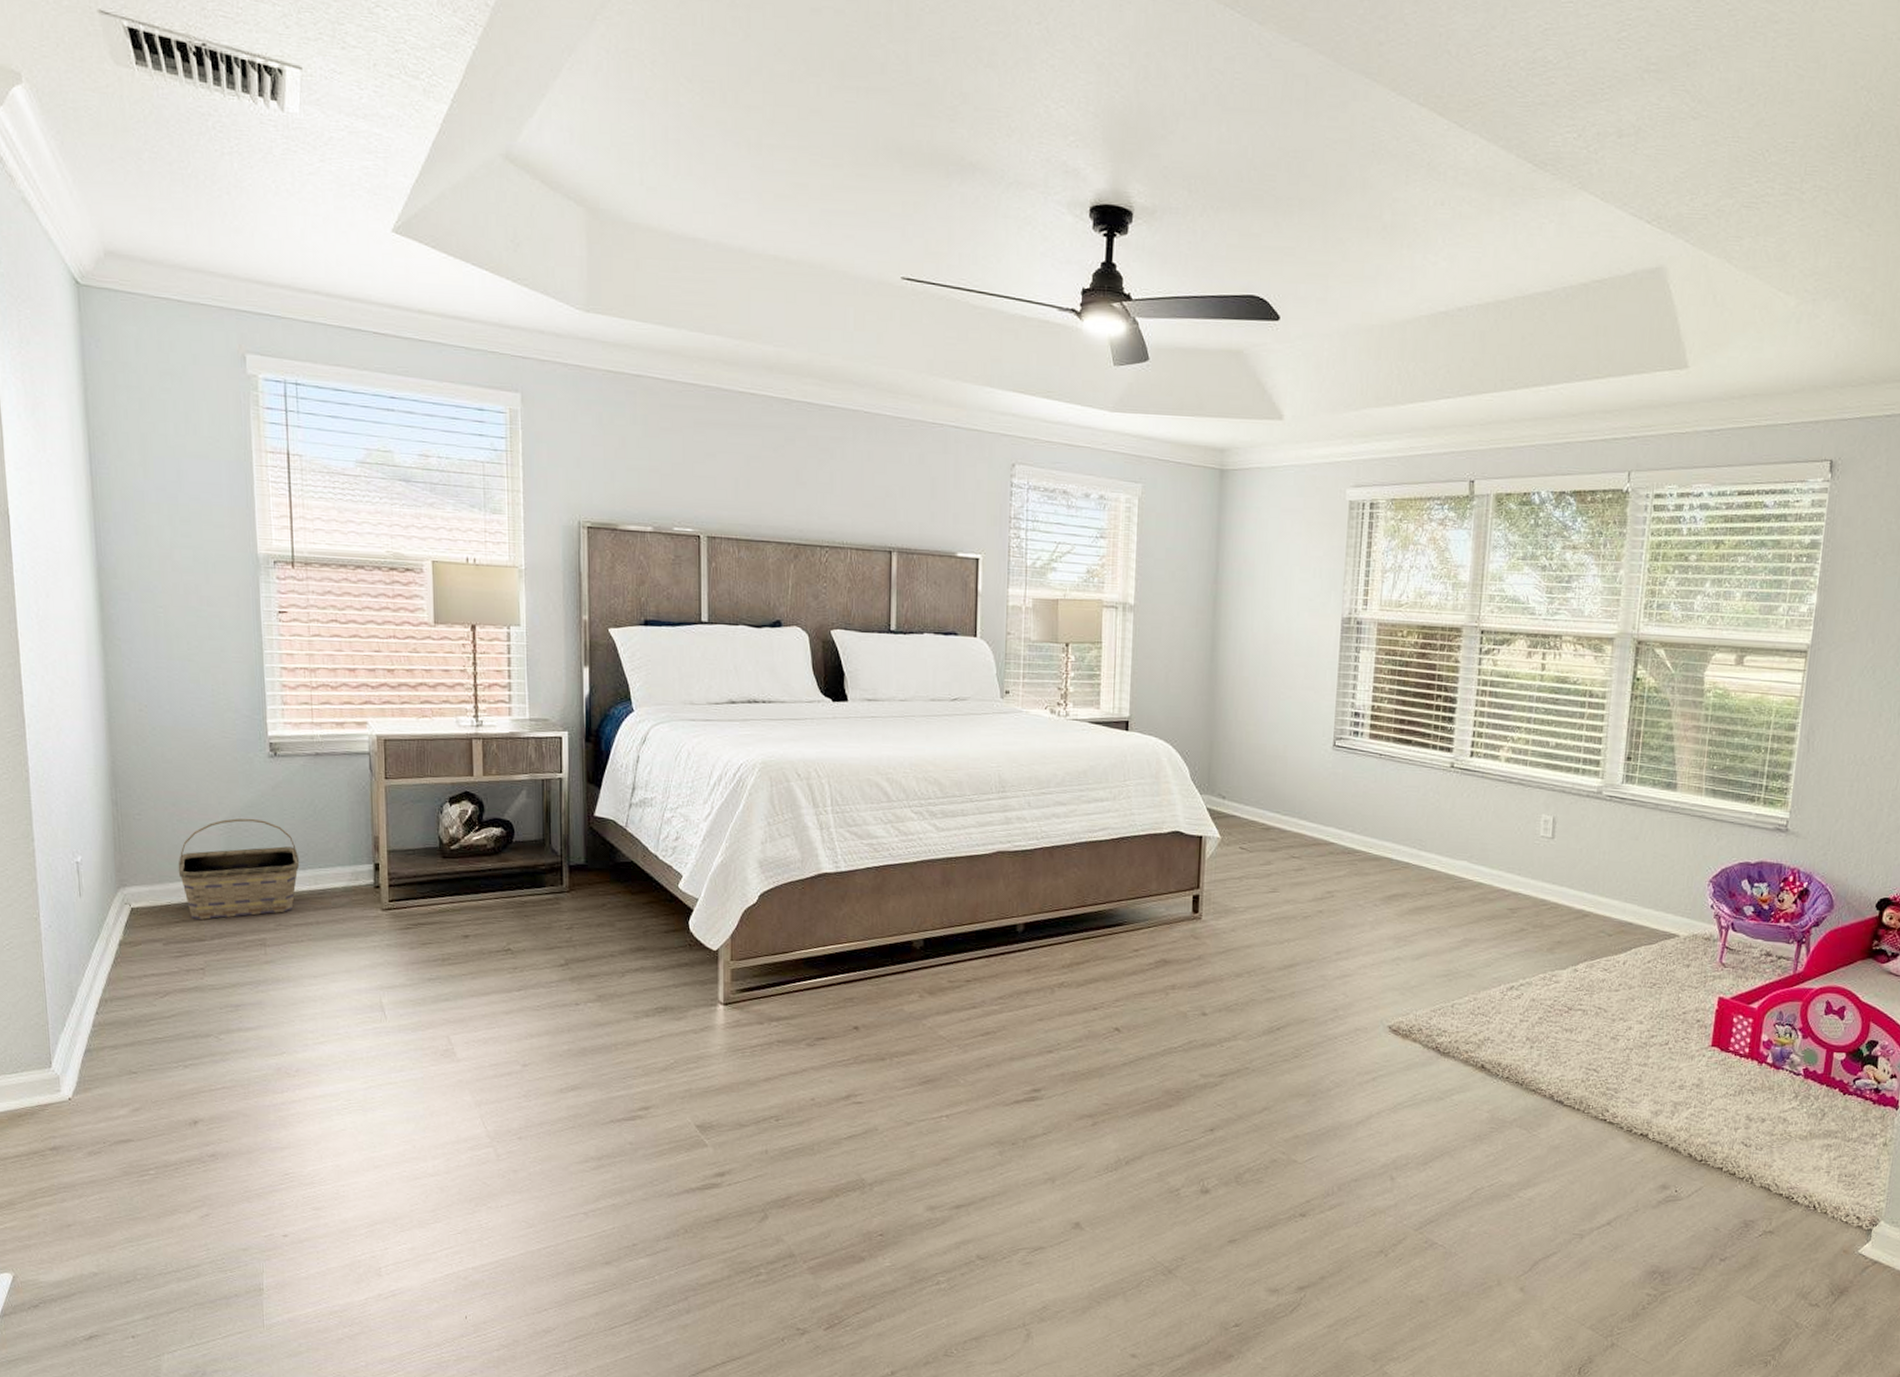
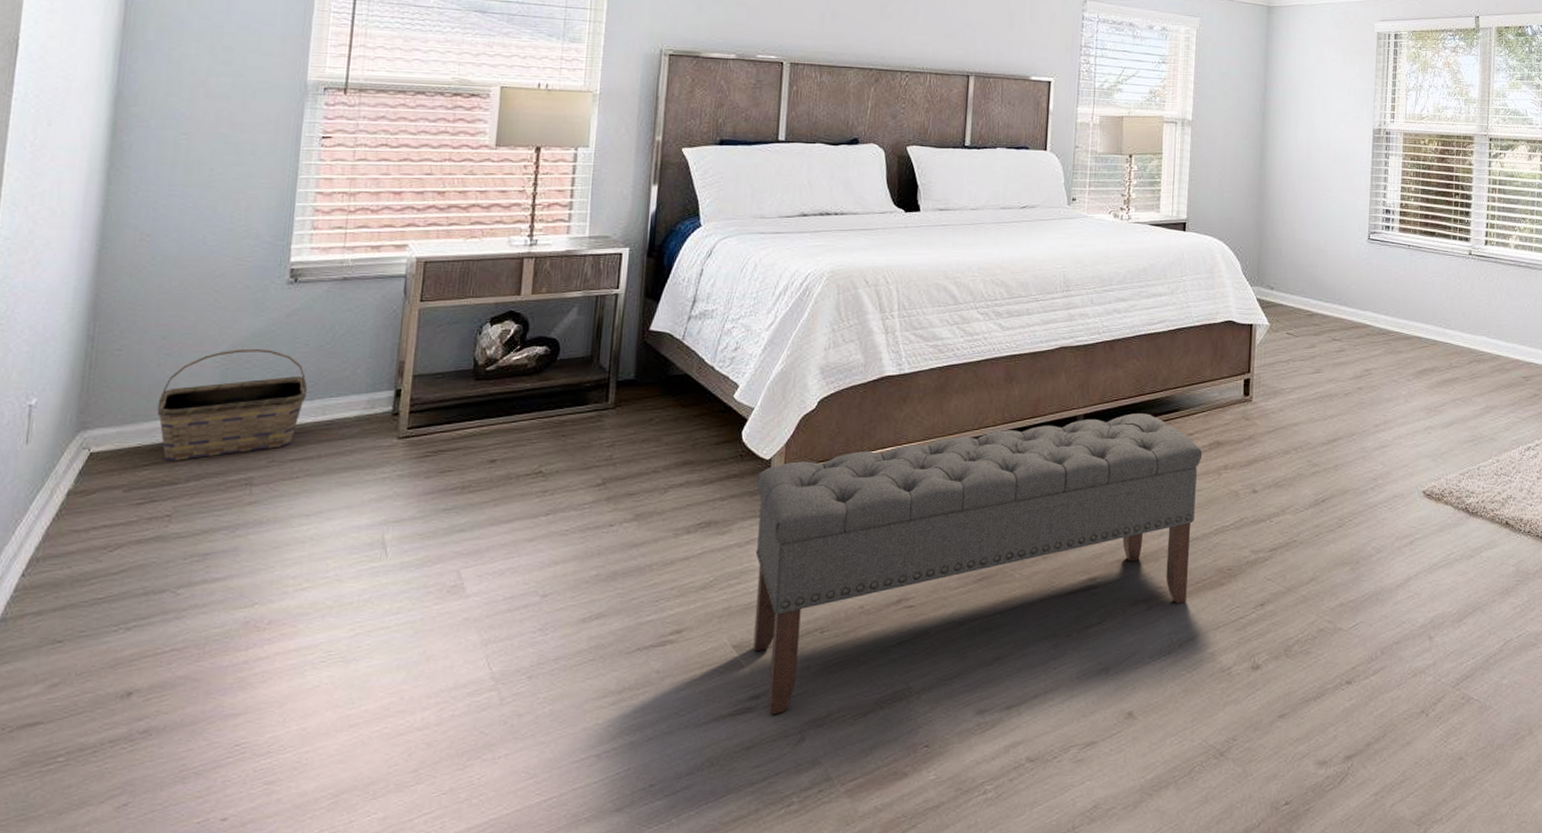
bench: none [706,925,1149,1192] -> present [753,413,1203,715]

